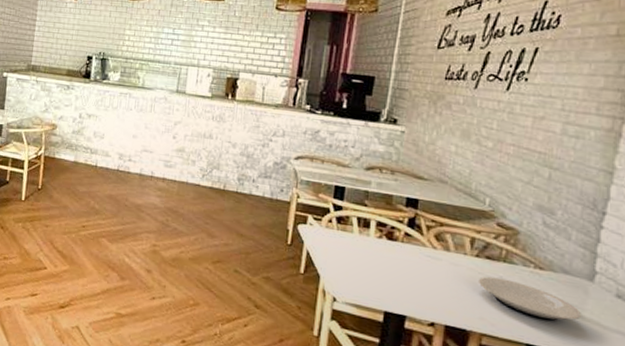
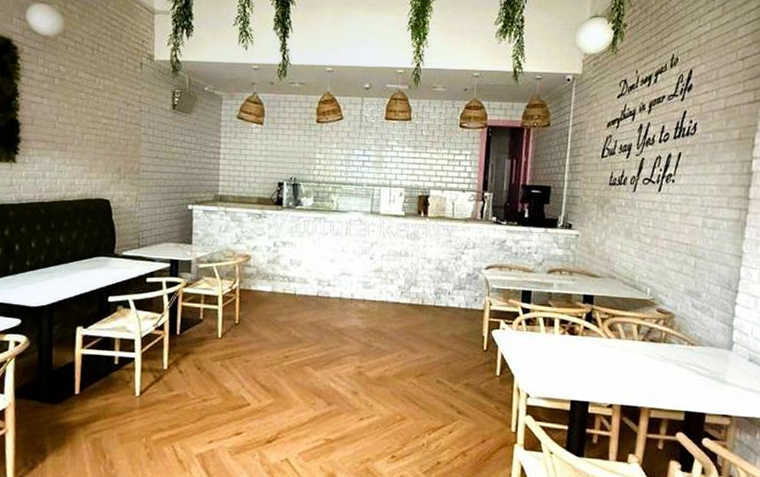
plate: present [479,276,582,322] -> none [646,357,725,389]

